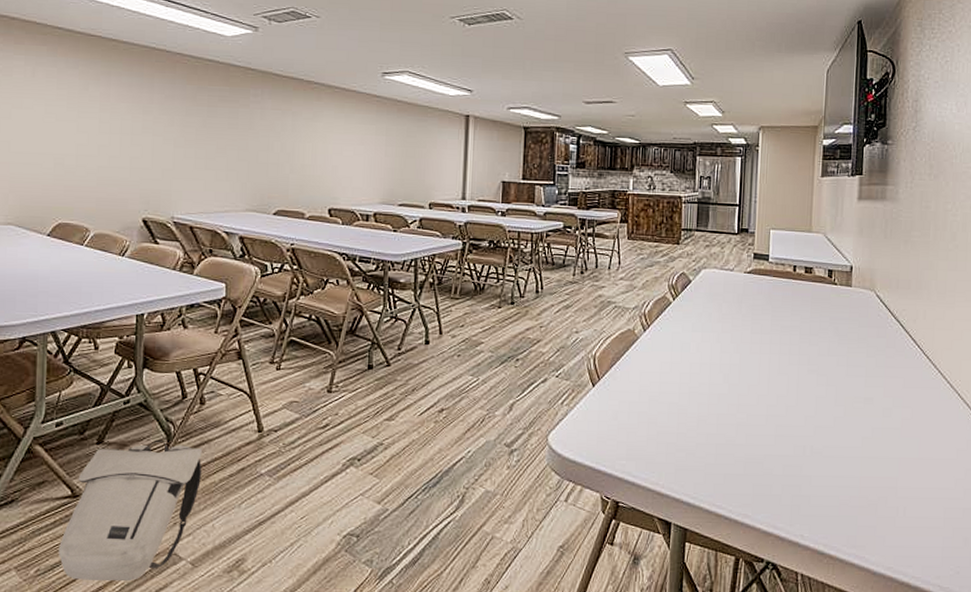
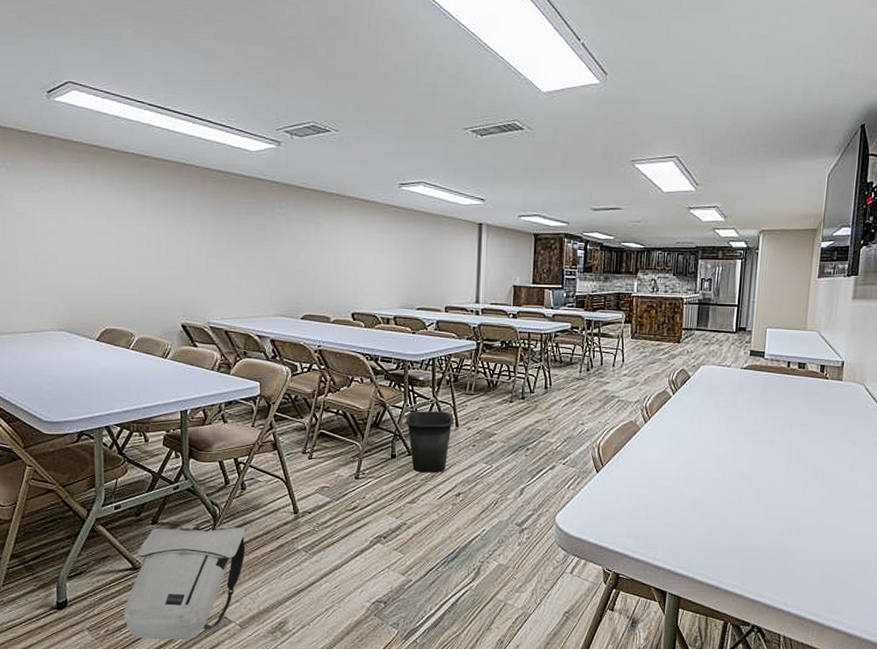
waste bin: none [384,316,438,386] -> present [405,411,455,473]

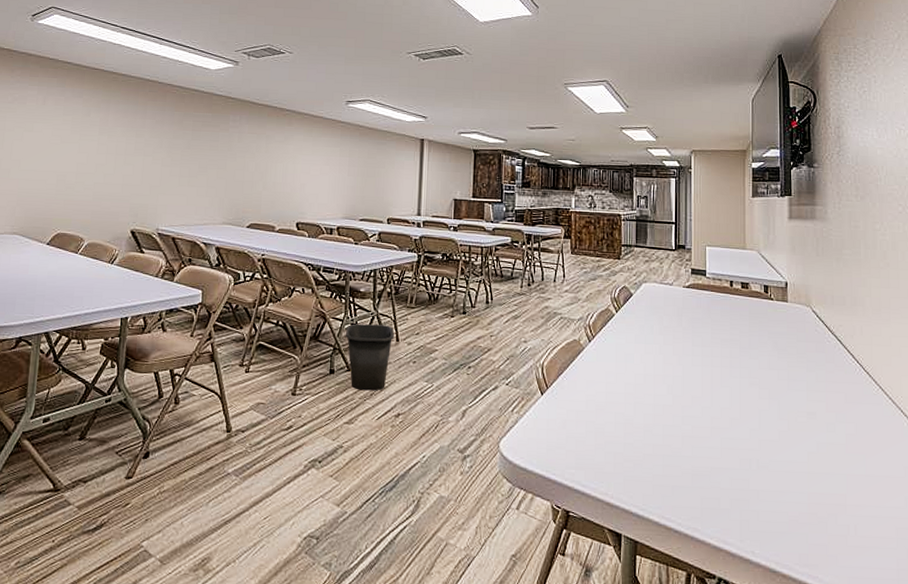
backpack: present [124,520,246,640] -> none [38,437,176,577]

